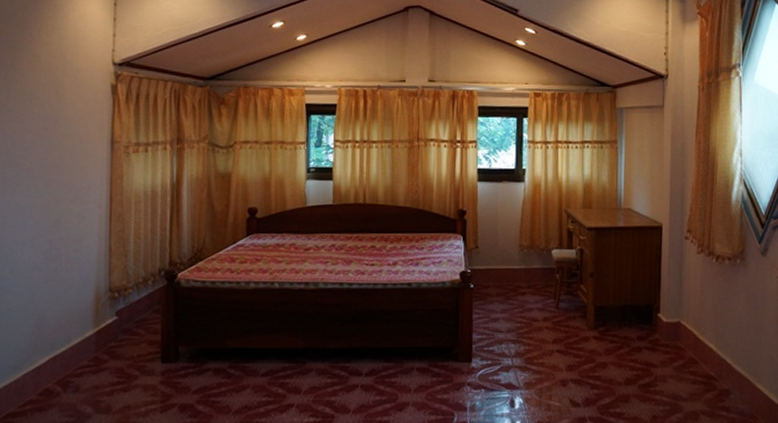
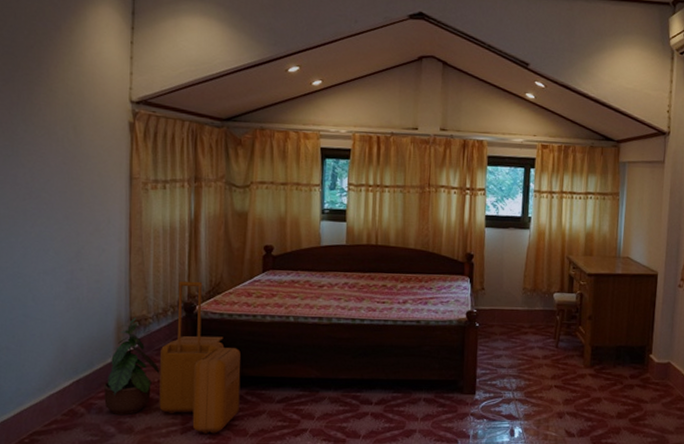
potted plant: none [80,288,140,393] -> present [103,318,160,415]
suitcase: none [138,247,224,412] -> present [159,280,241,434]

